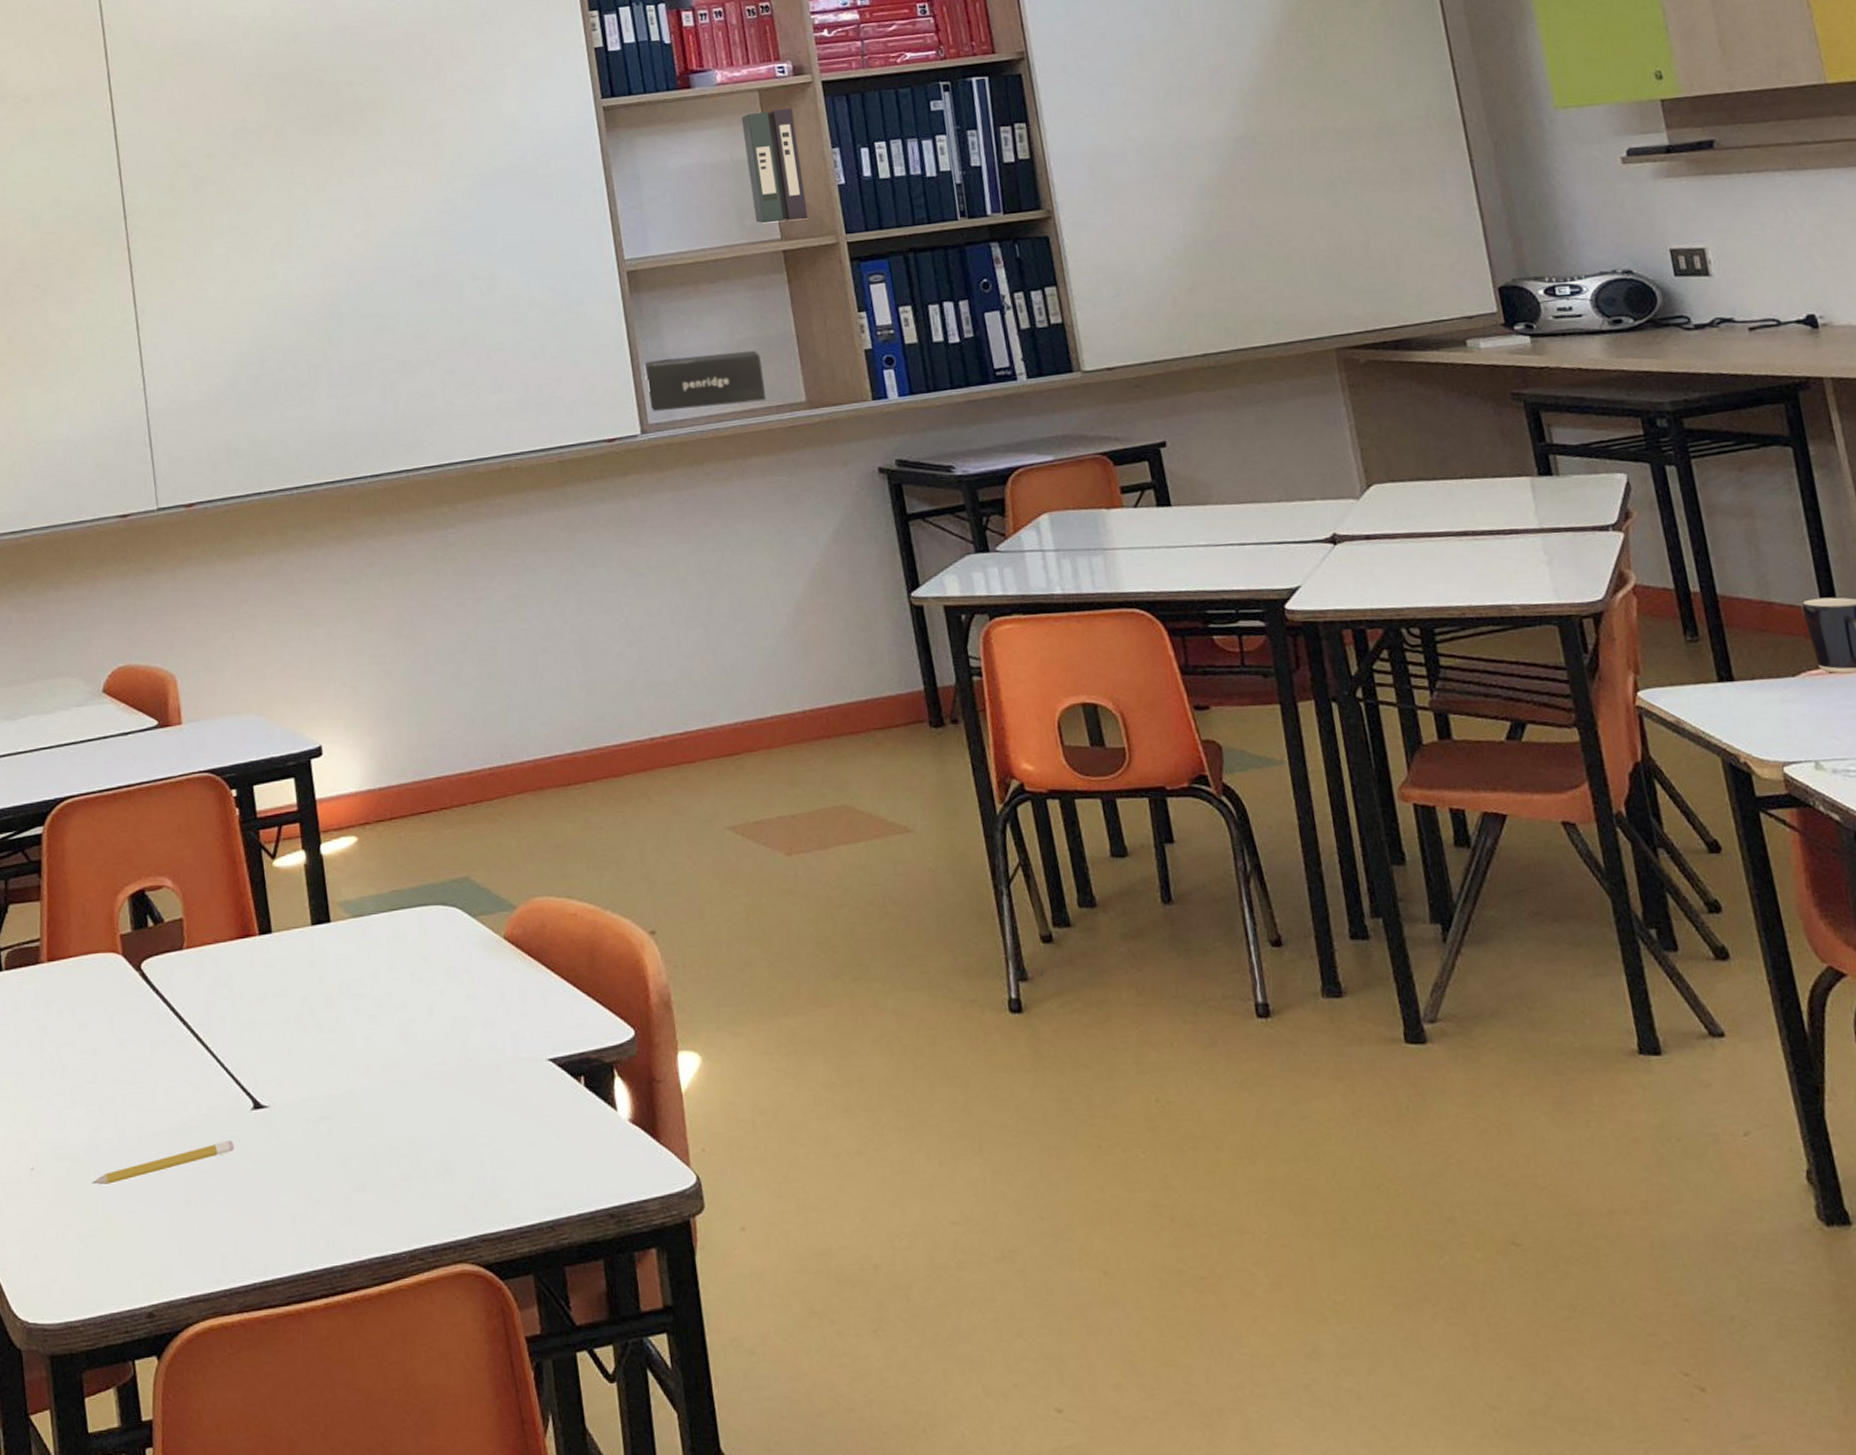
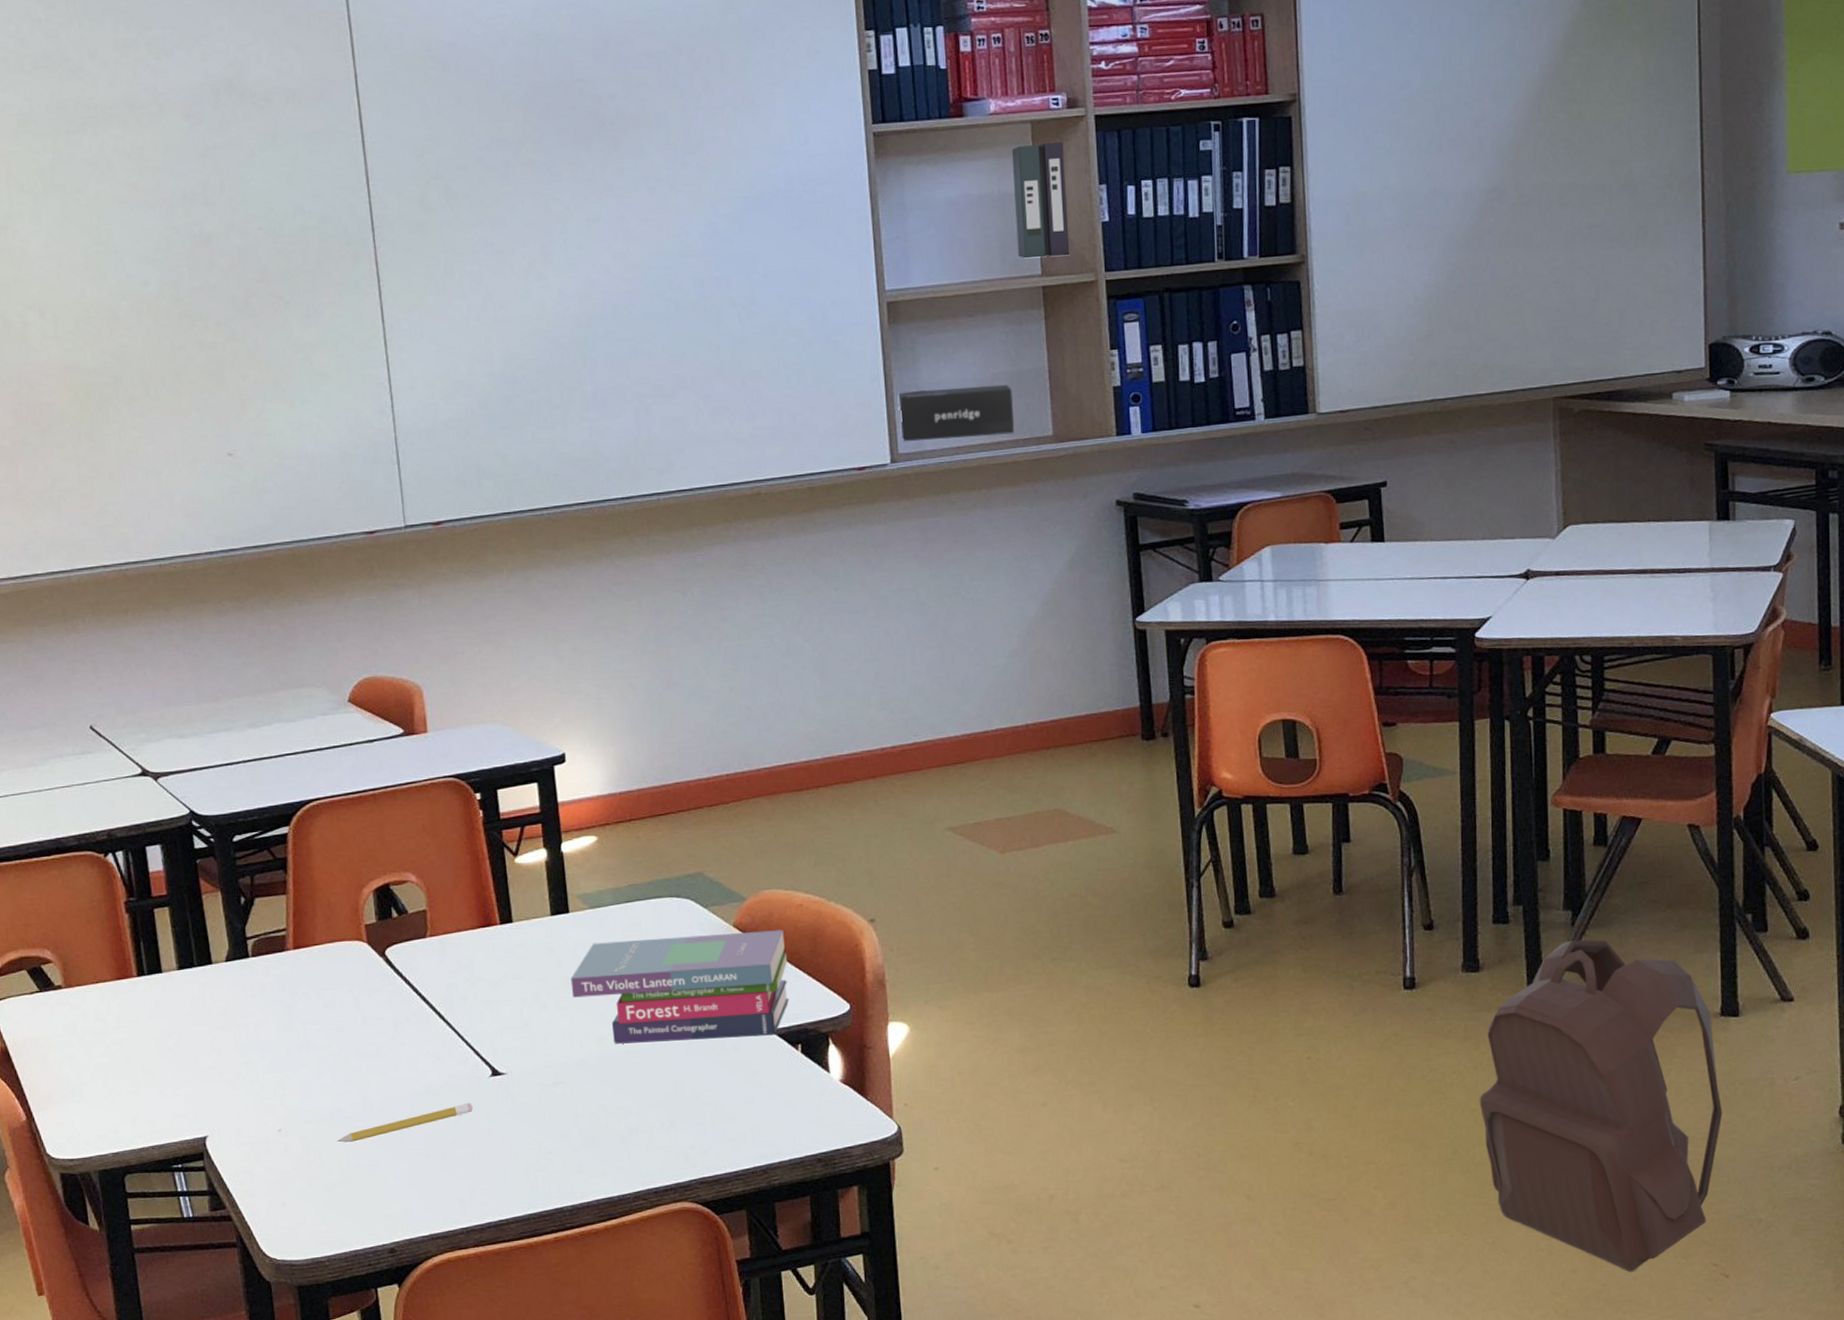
books: none [334,942,569,1074] -> present [570,930,789,1044]
backpack: none [1361,959,1665,1380] -> present [1479,940,1723,1272]

